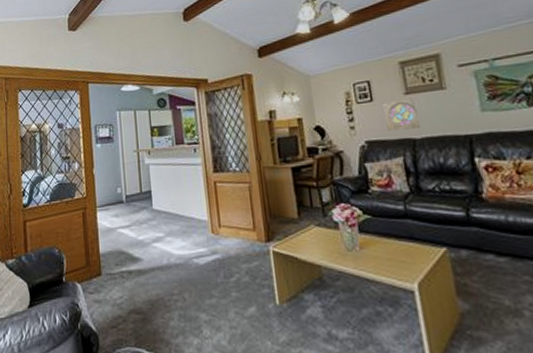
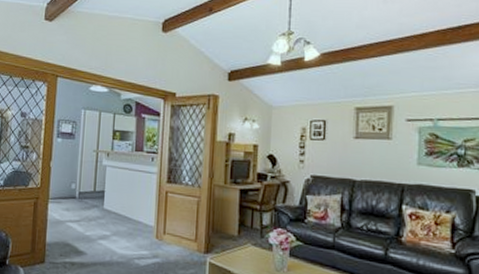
wall ornament: present [383,98,421,131] -> none [332,142,364,171]

